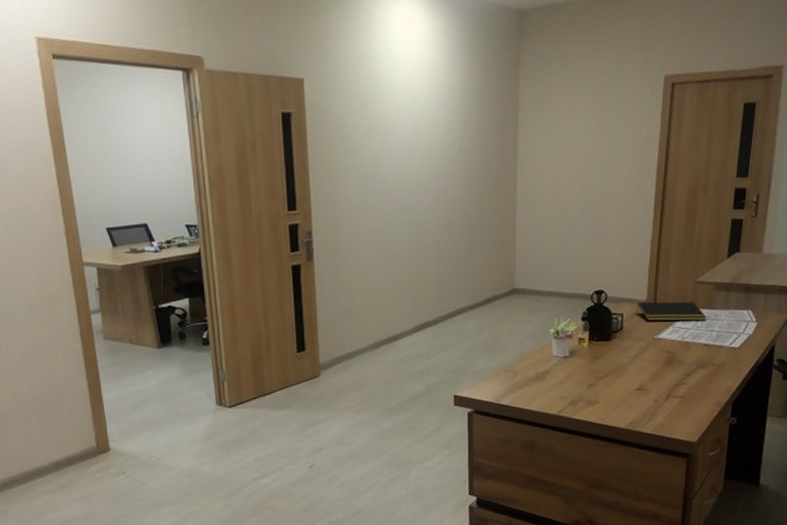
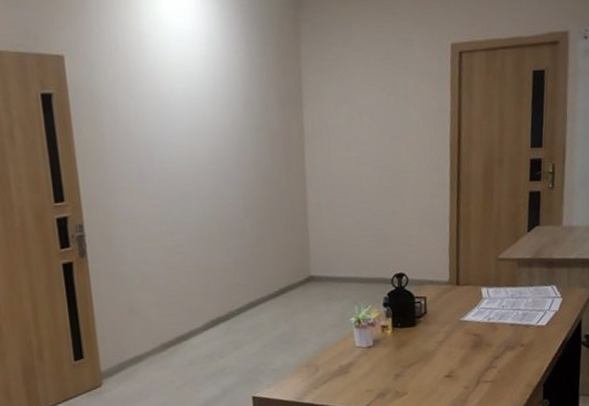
notepad: present [636,301,706,321] -> none [439,280,511,303]

